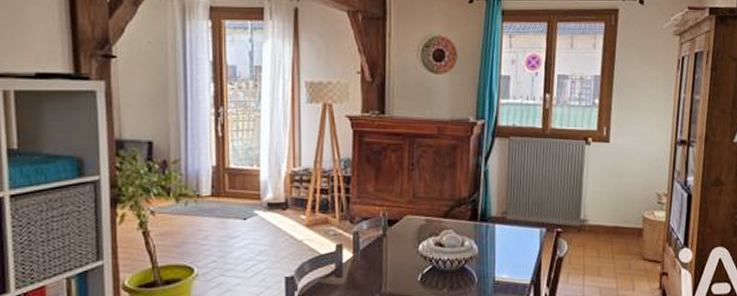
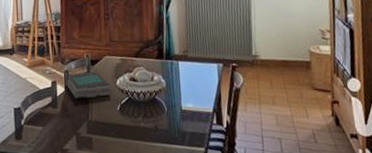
book: none [354,233,412,267] -> present [65,71,111,100]

